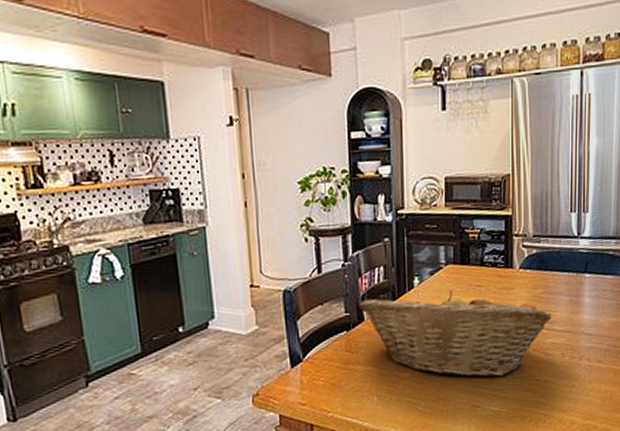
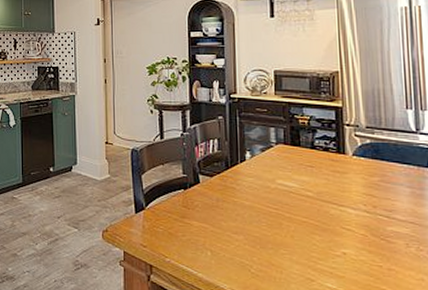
fruit basket: present [359,290,552,378] -> none [195,165,392,256]

